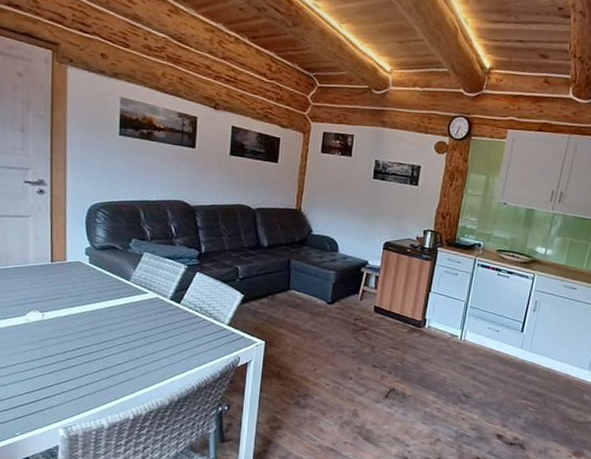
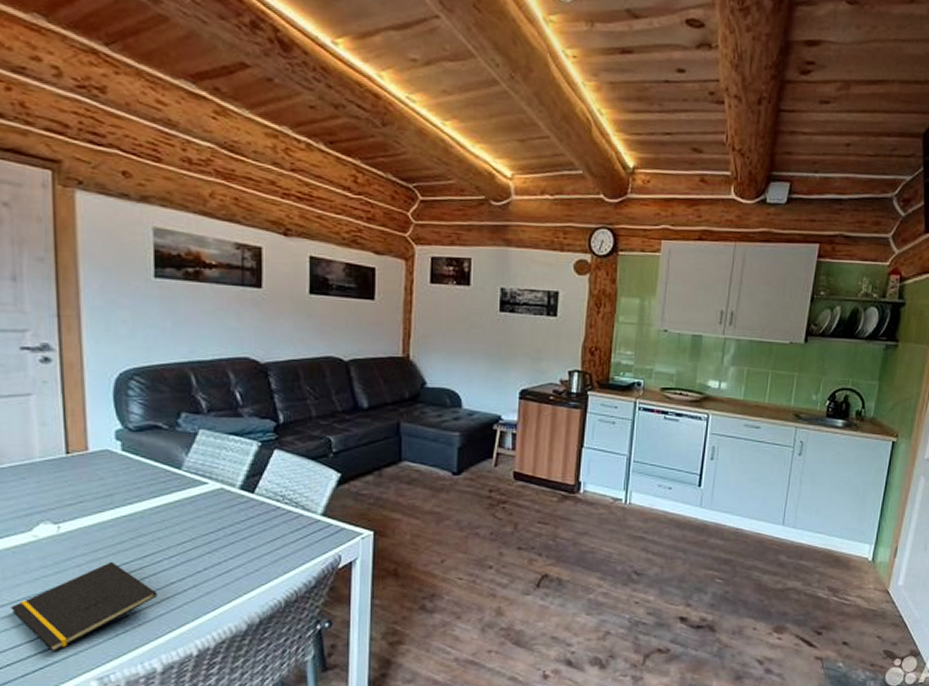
notepad: none [9,343,108,404] -> present [11,561,157,651]

